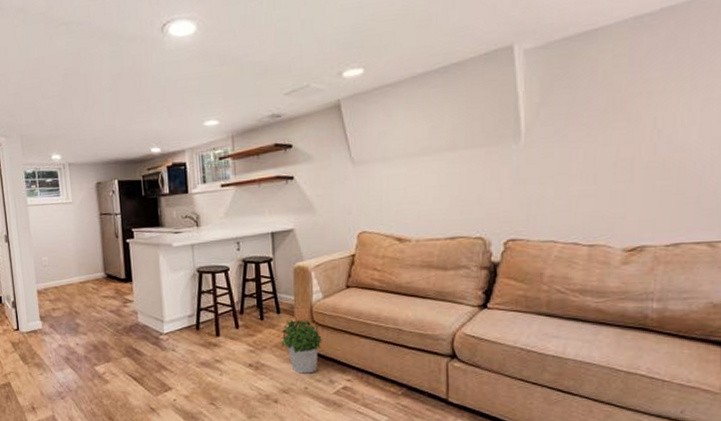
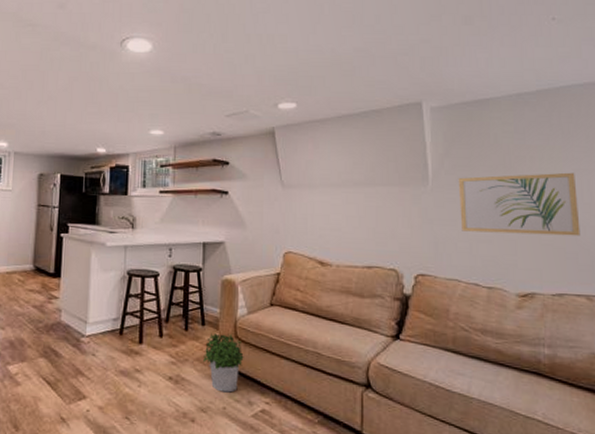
wall art: none [556,103,706,188] -> present [458,172,581,237]

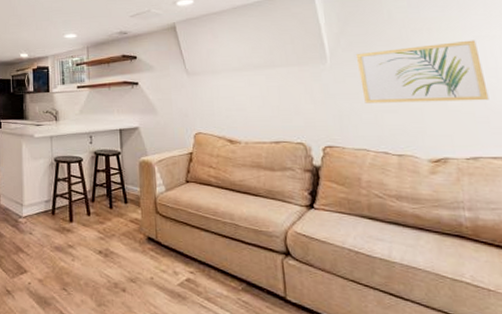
potted plant: present [203,333,244,393] -> none [128,210,166,264]

